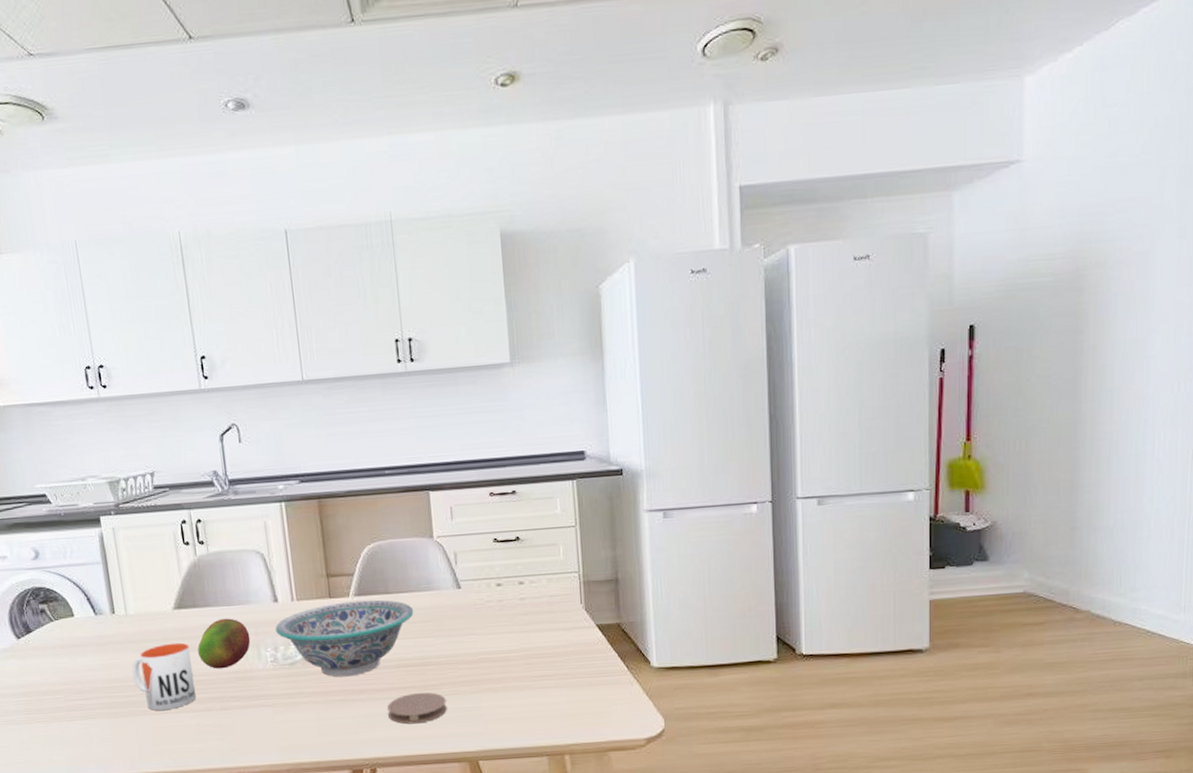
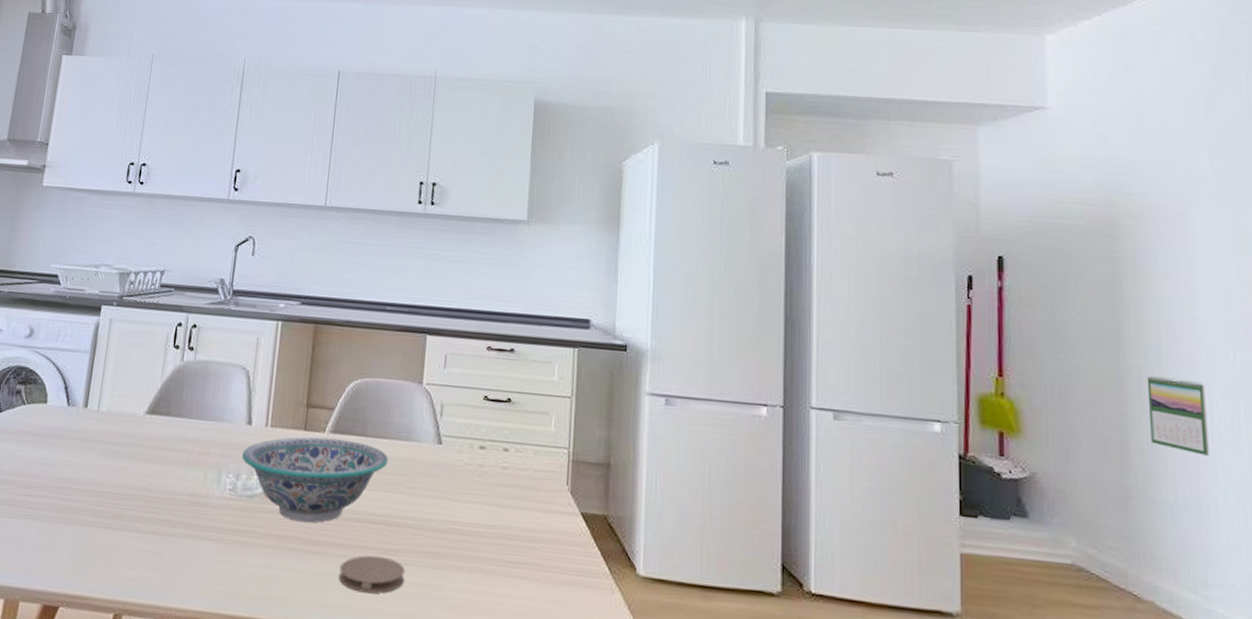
mug: present [131,642,197,711] -> none [85,449,151,525]
fruit: present [197,618,251,669] -> none [157,432,215,489]
calendar: none [1098,415,1150,481] -> present [1147,374,1209,456]

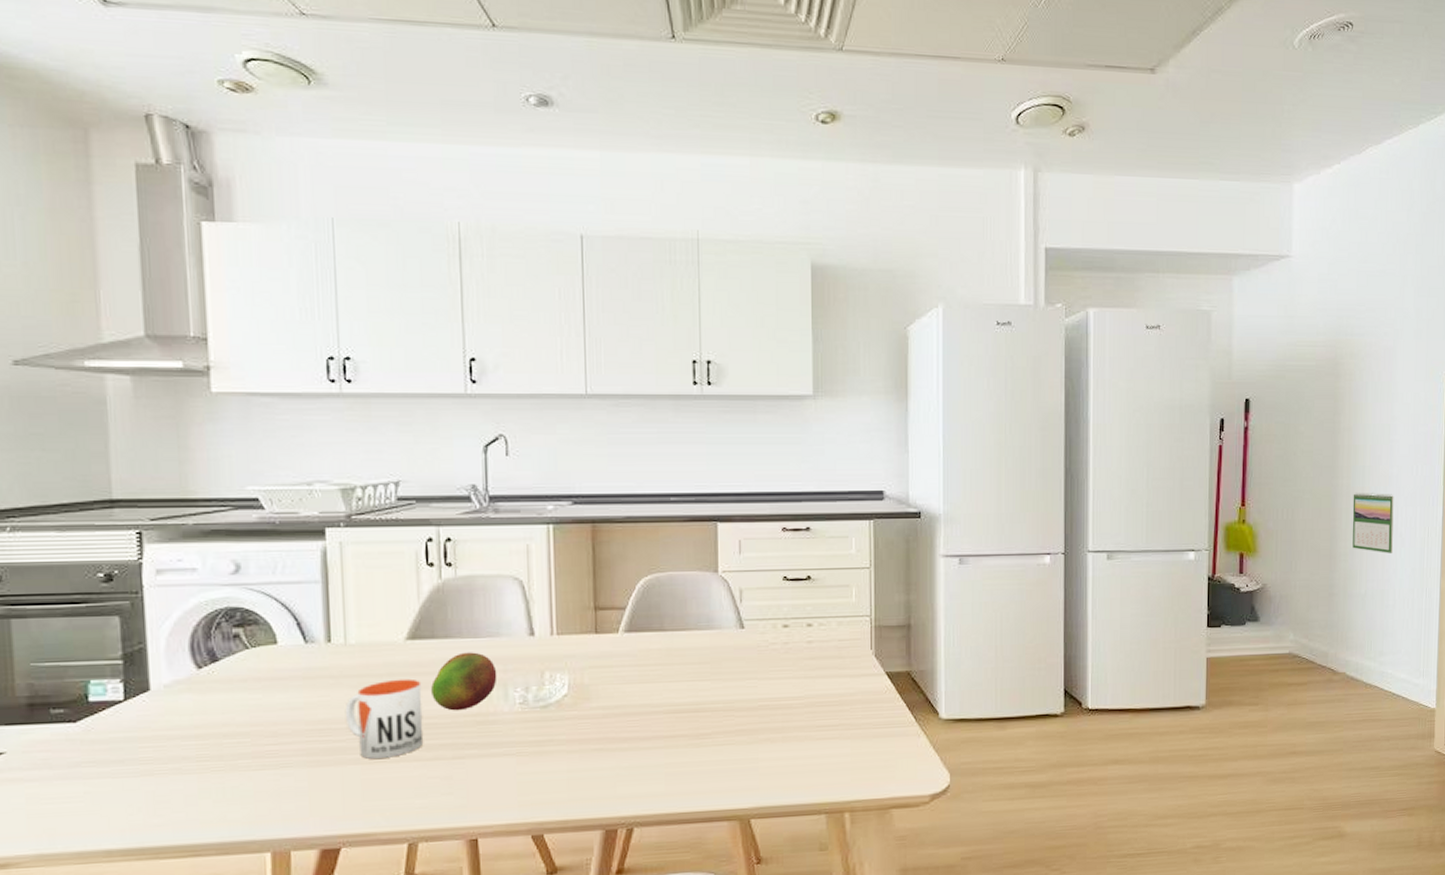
mug: none [85,449,151,525] -> present [344,678,424,759]
fruit: none [157,432,215,489] -> present [431,652,497,711]
decorative bowl: present [242,437,389,523] -> none [529,637,690,723]
coaster: present [339,555,405,594] -> none [652,741,719,778]

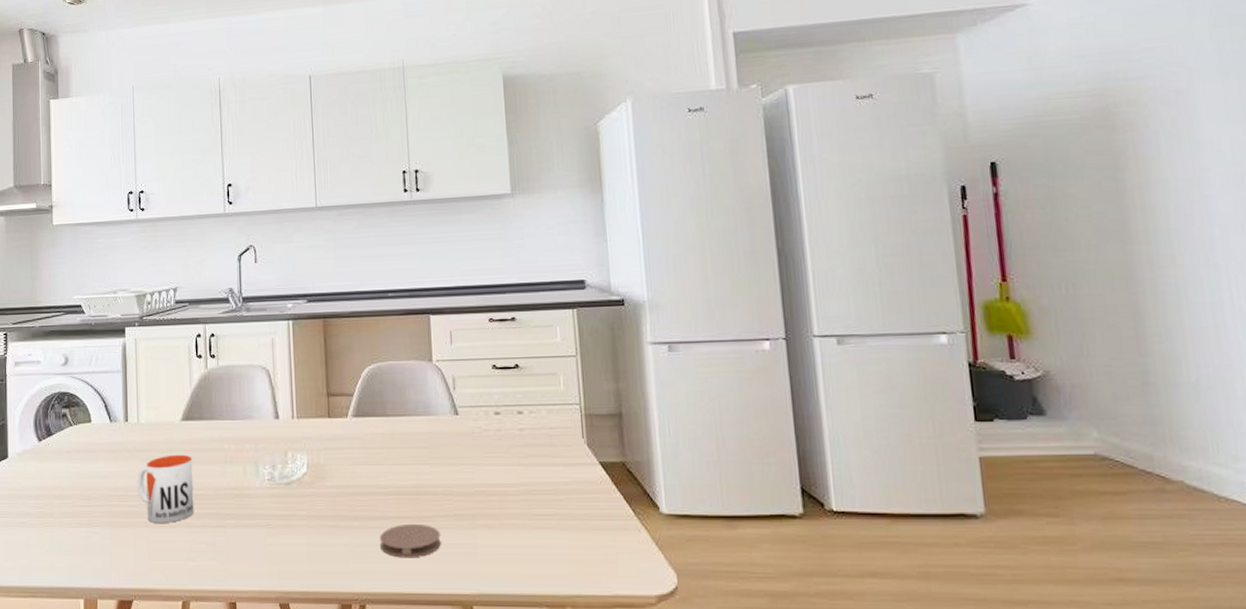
fruit: present [431,652,497,711] -> none [200,432,250,484]
coaster: none [652,741,719,778] -> present [380,523,441,558]
calendar: present [1352,492,1394,553] -> none [1158,259,1231,333]

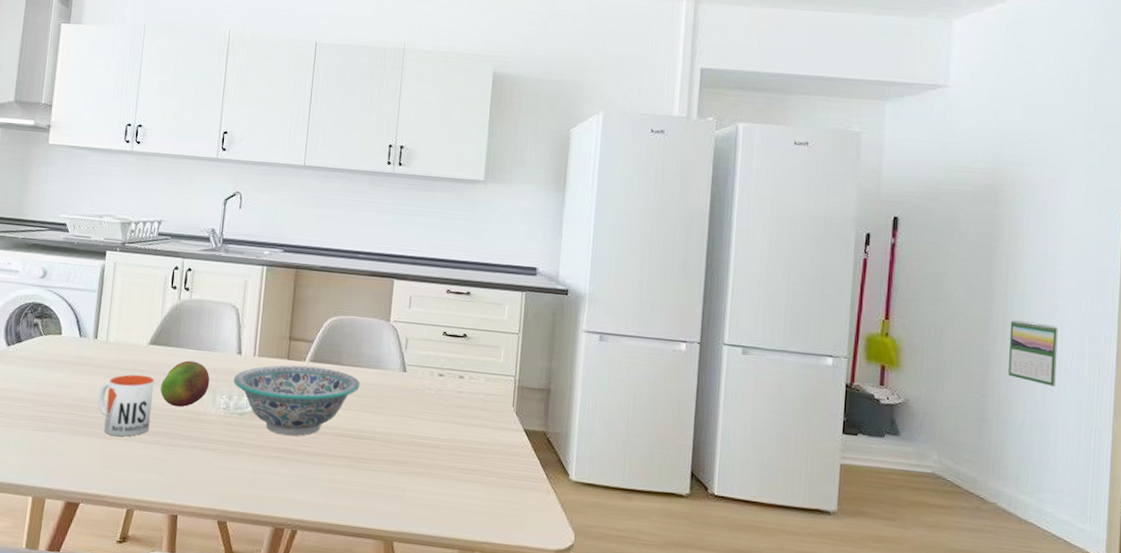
fruit: none [200,432,250,484] -> present [160,360,210,407]
decorative bowl: none [275,422,411,501] -> present [234,365,360,436]
coaster: present [380,523,441,558] -> none [318,463,374,494]
calendar: none [1158,259,1231,333] -> present [1008,319,1059,386]

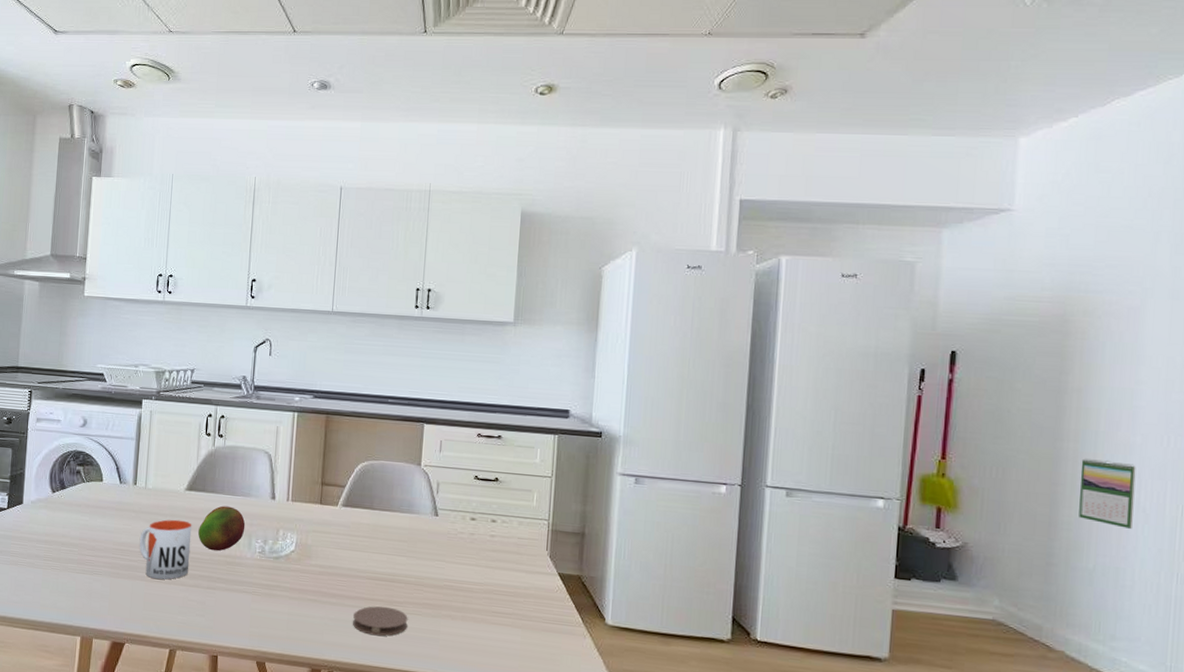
decorative bowl: present [234,365,360,436] -> none [268,509,393,580]
coaster: none [318,463,374,494] -> present [353,606,408,636]

